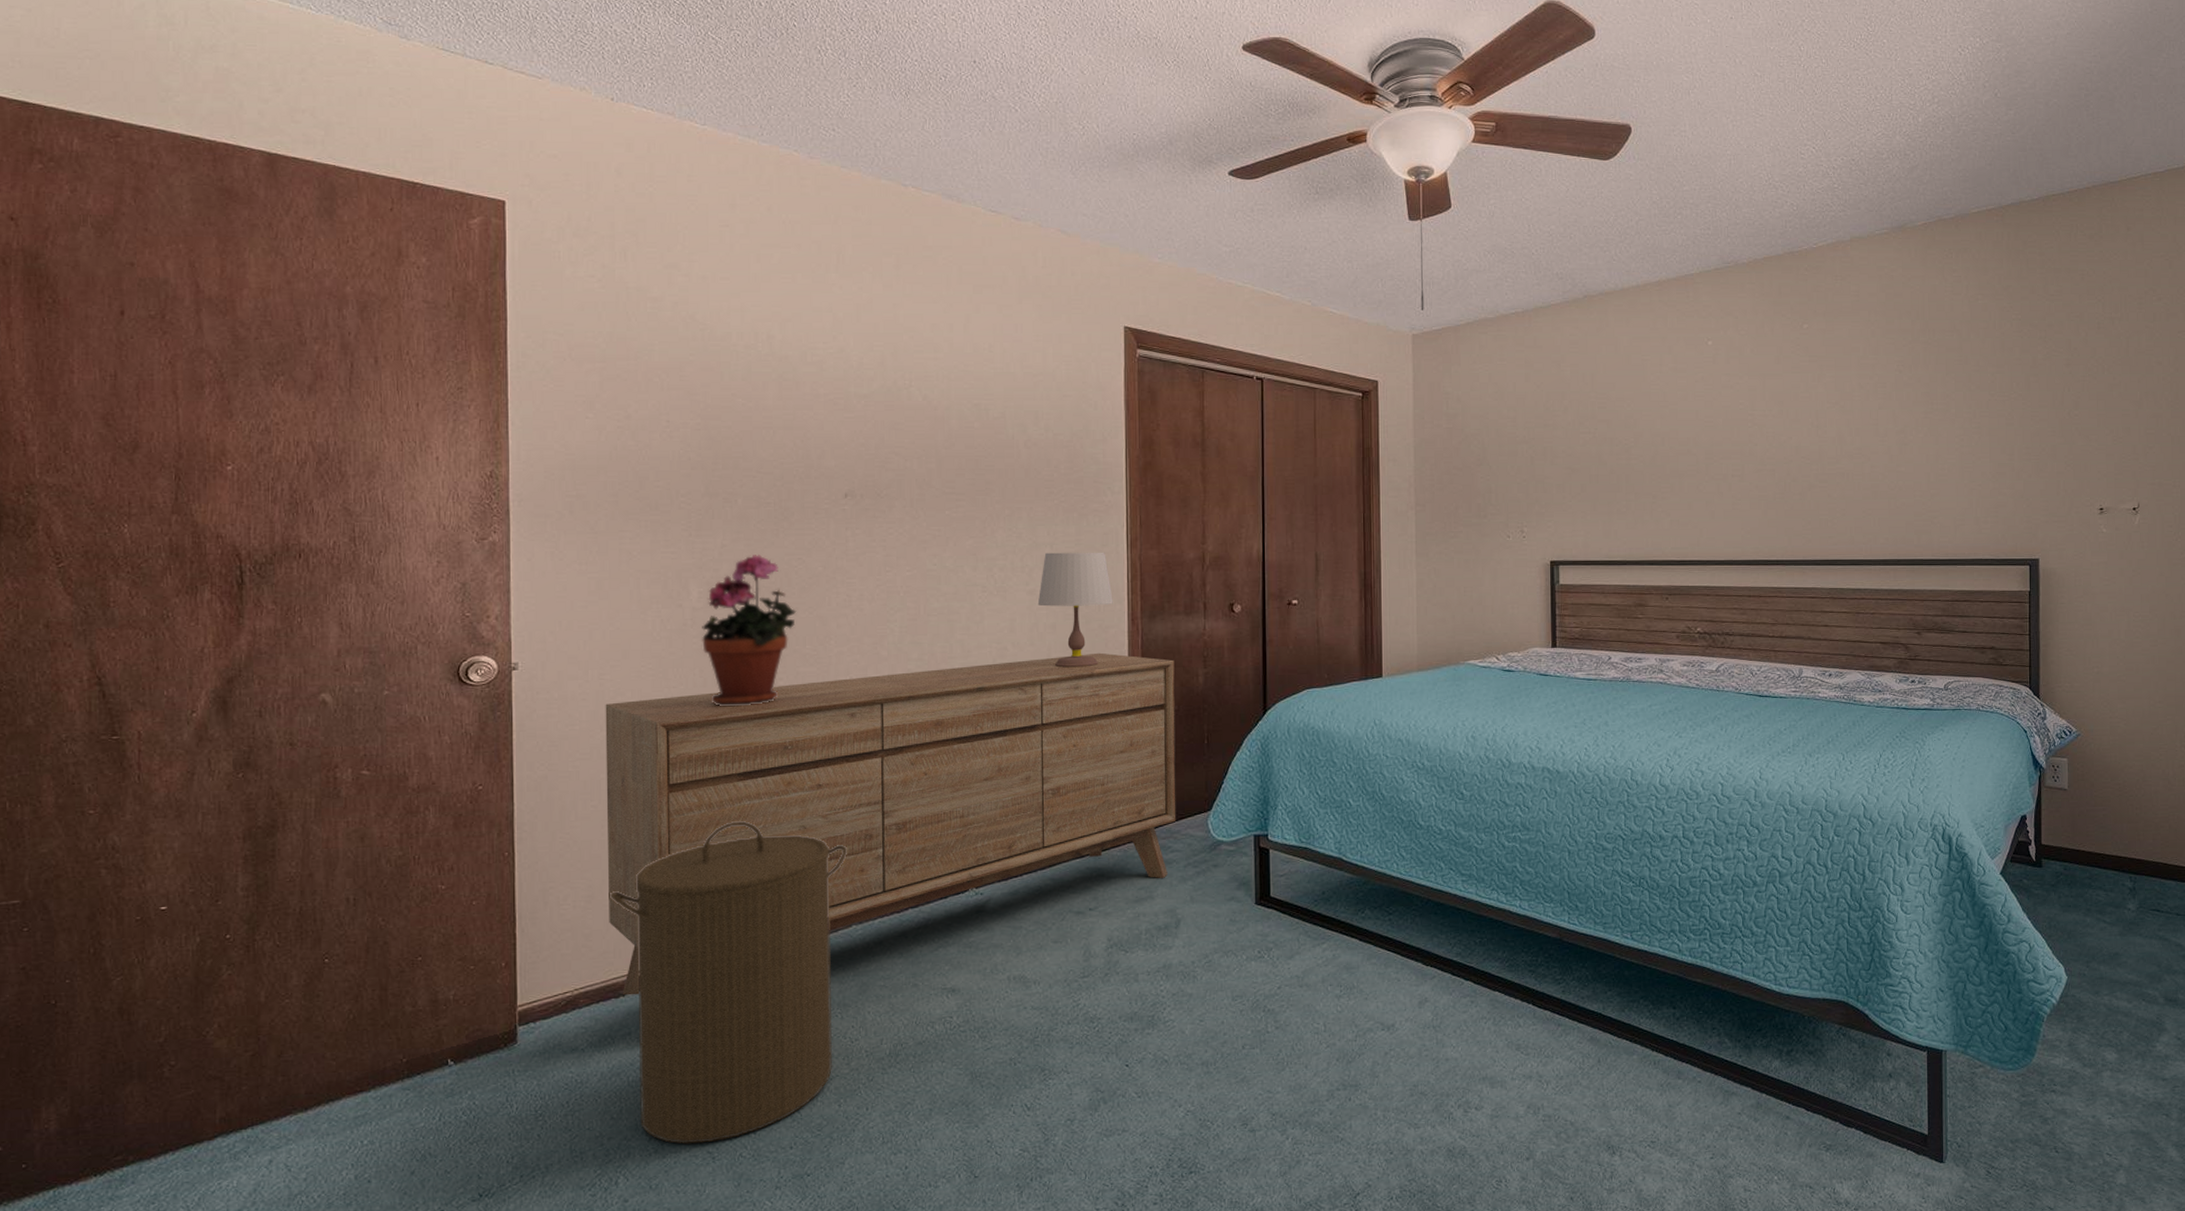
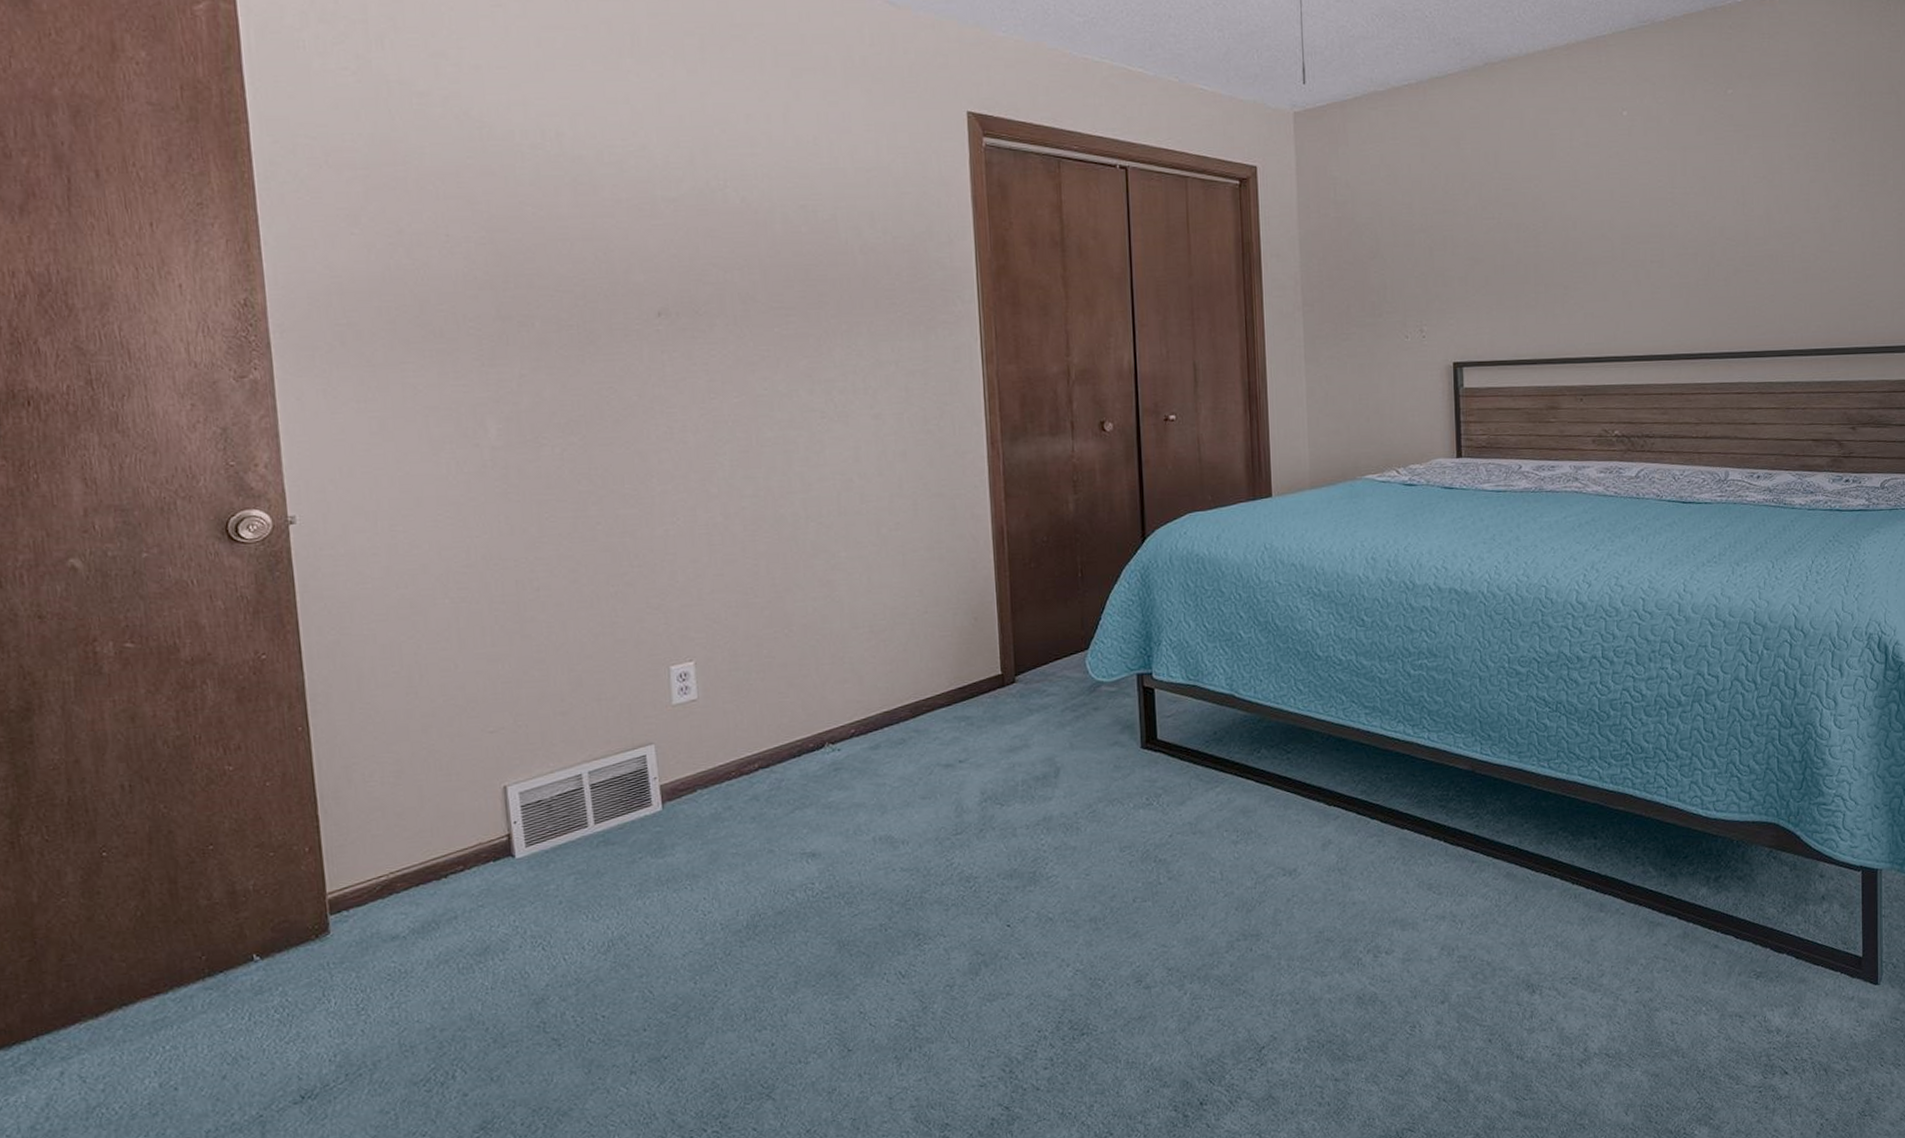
sideboard: present [605,652,1176,996] -> none [399,481,1051,877]
laundry hamper: present [610,820,847,1144] -> none [422,681,686,1032]
potted plant: present [702,555,797,707] -> none [504,384,612,557]
table lamp: present [1037,552,1113,668] -> none [884,368,969,499]

